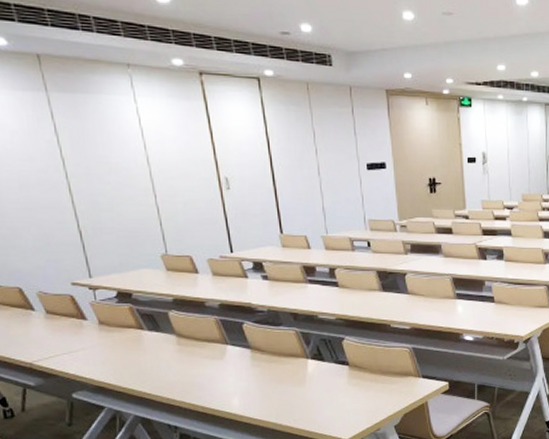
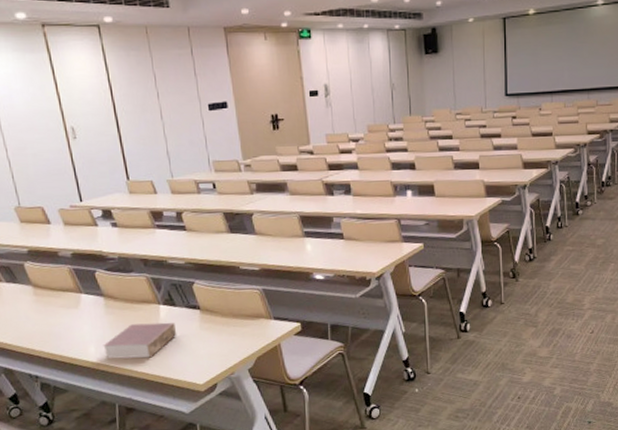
book: none [247,377,324,412] -> present [103,322,177,359]

